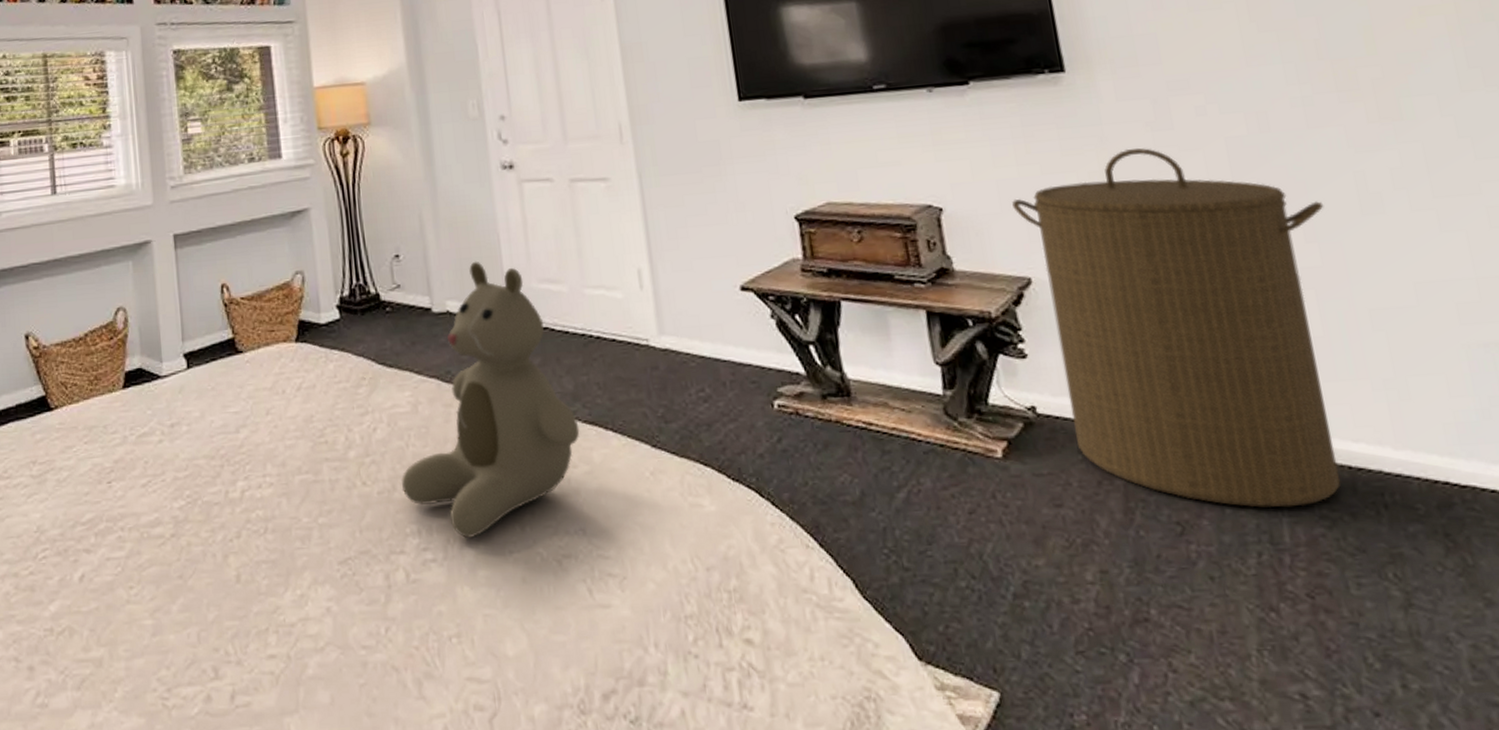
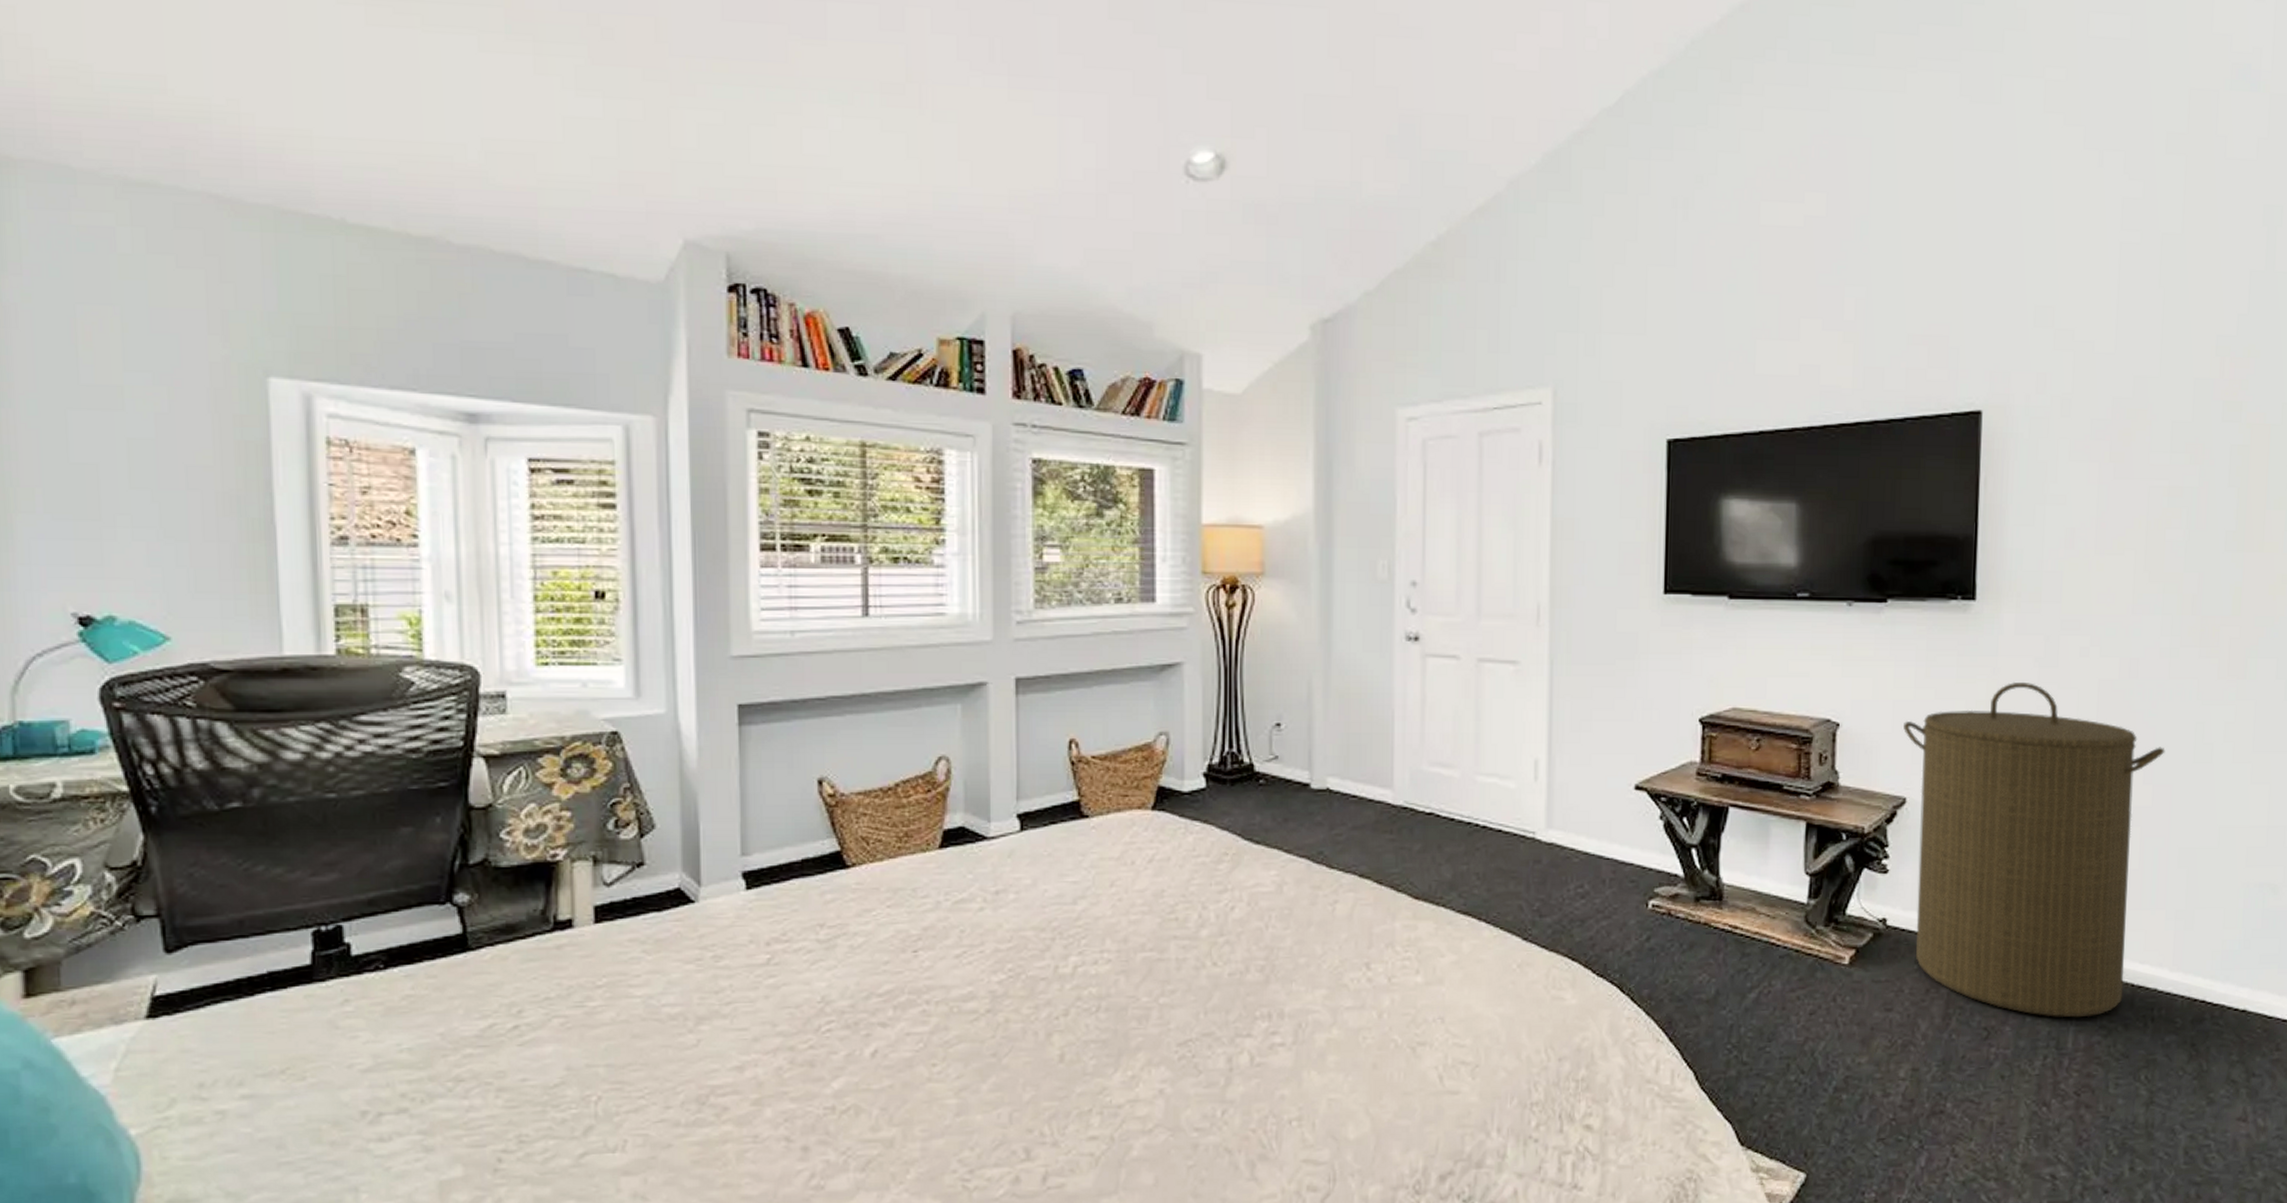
teddy bear: present [400,261,580,538] -> none [1255,737,1452,1023]

